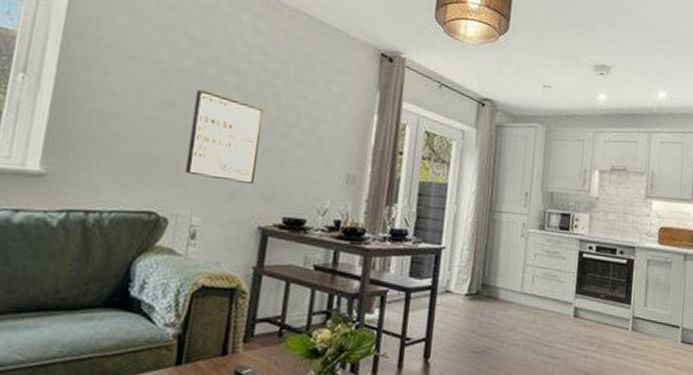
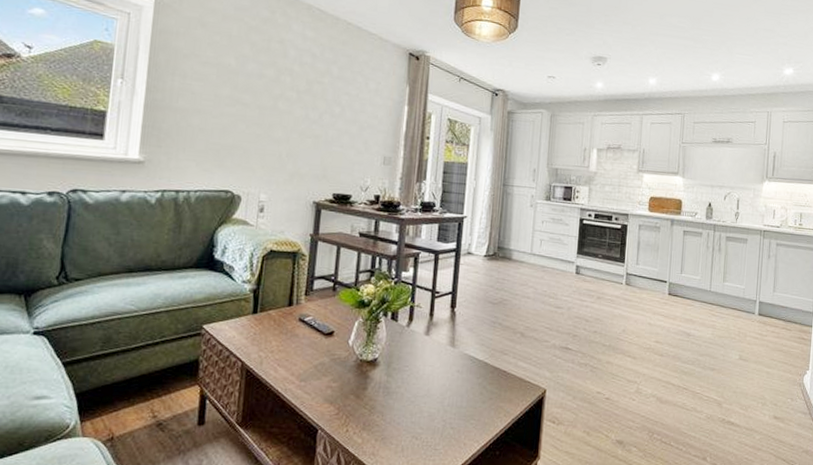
wall art: present [185,89,263,184] -> none [252,89,313,166]

